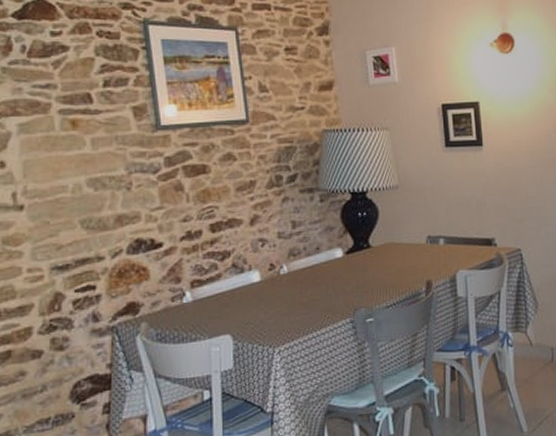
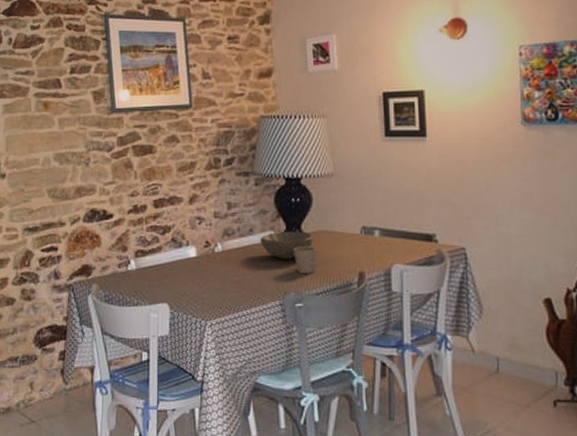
bowl: none [328,245,382,275] -> present [260,231,314,259]
mug: none [362,259,385,288] -> present [294,246,317,273]

